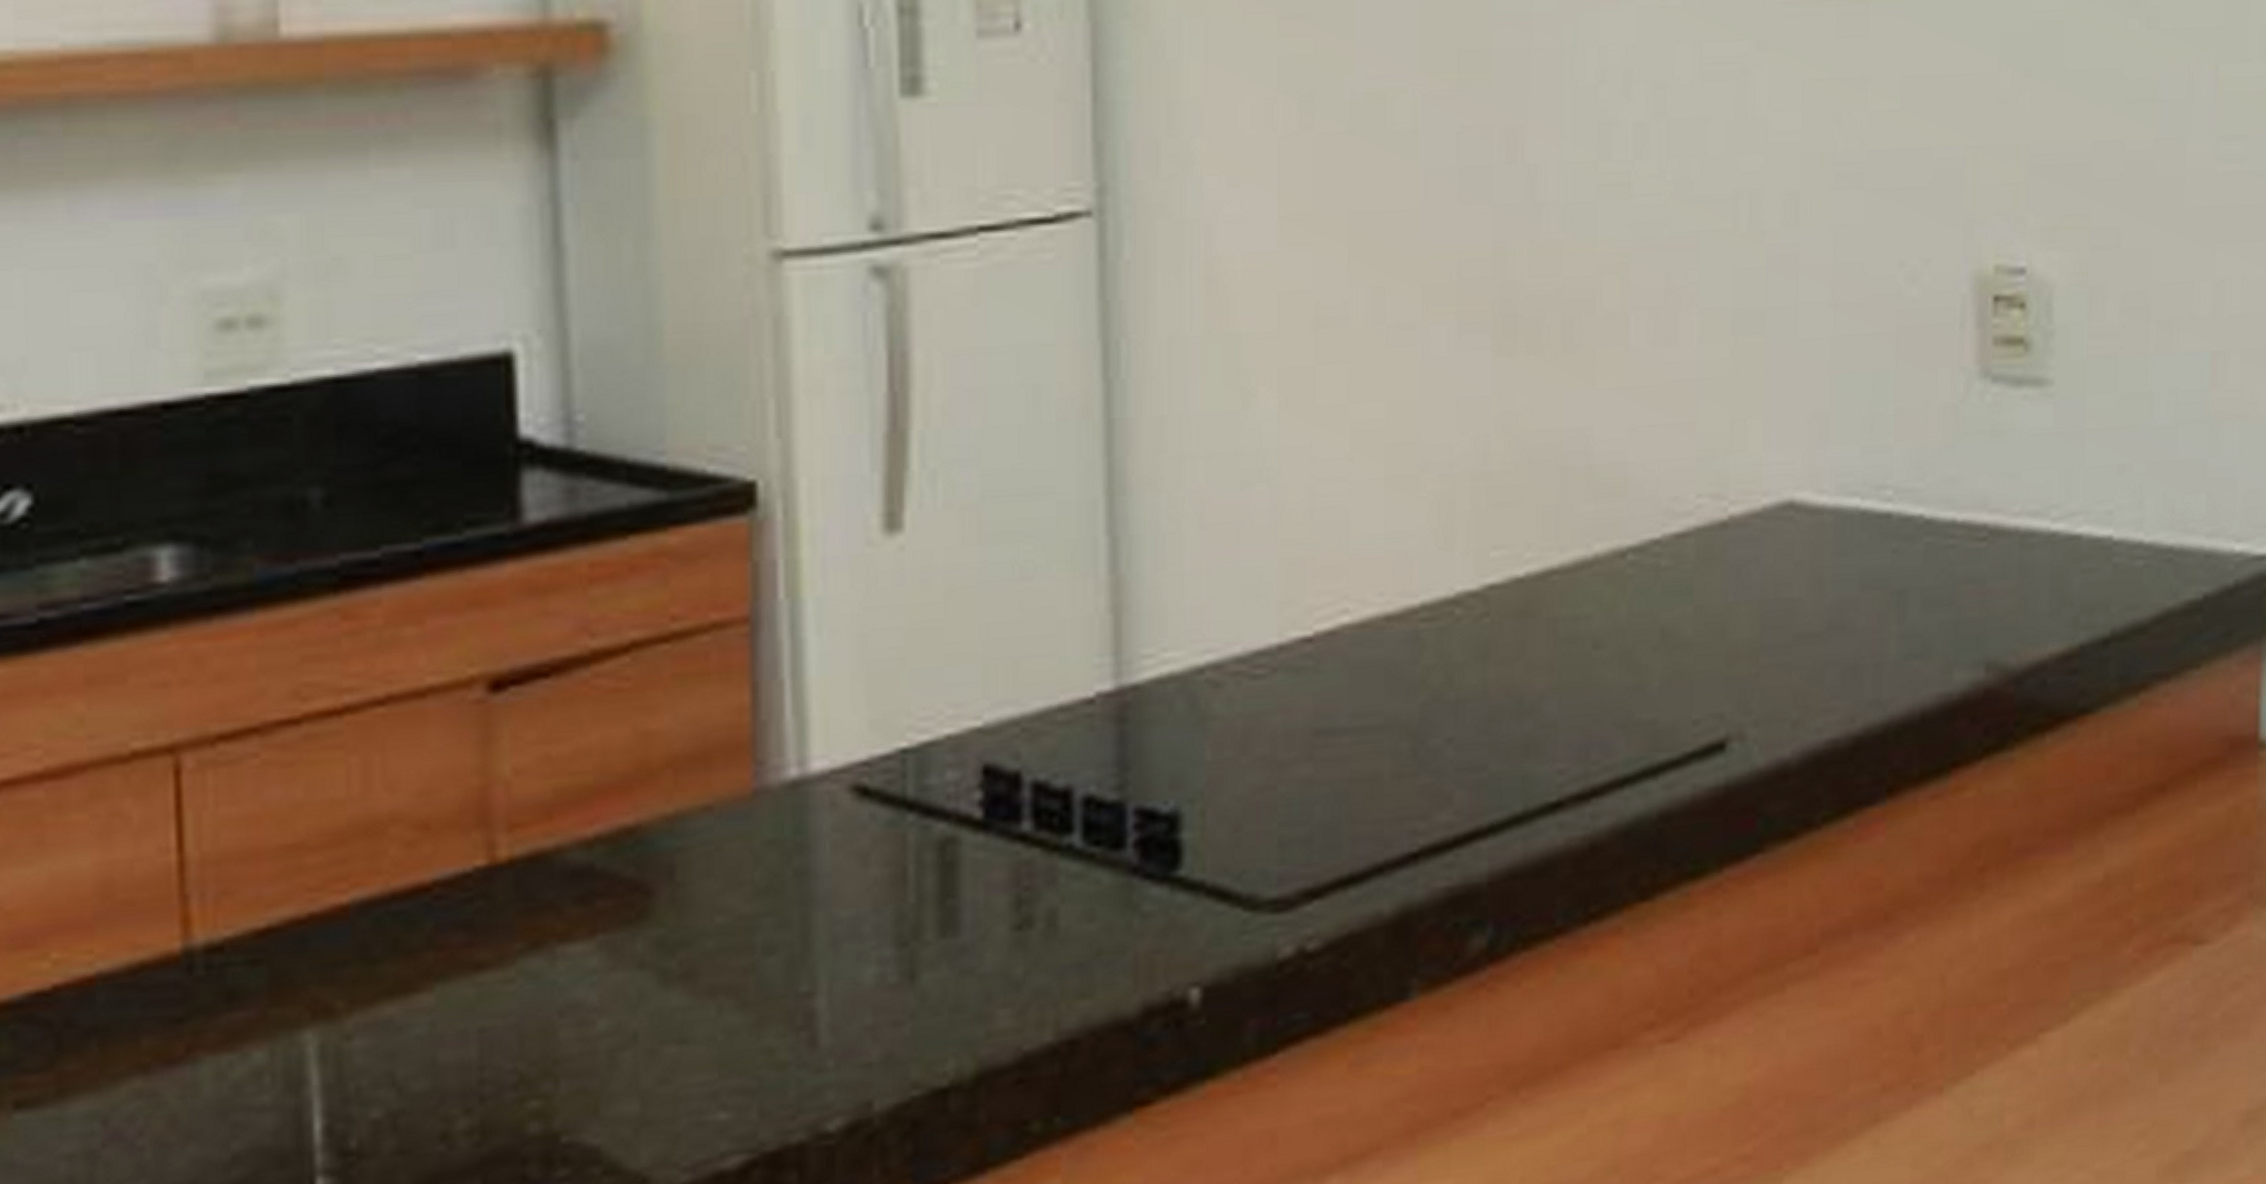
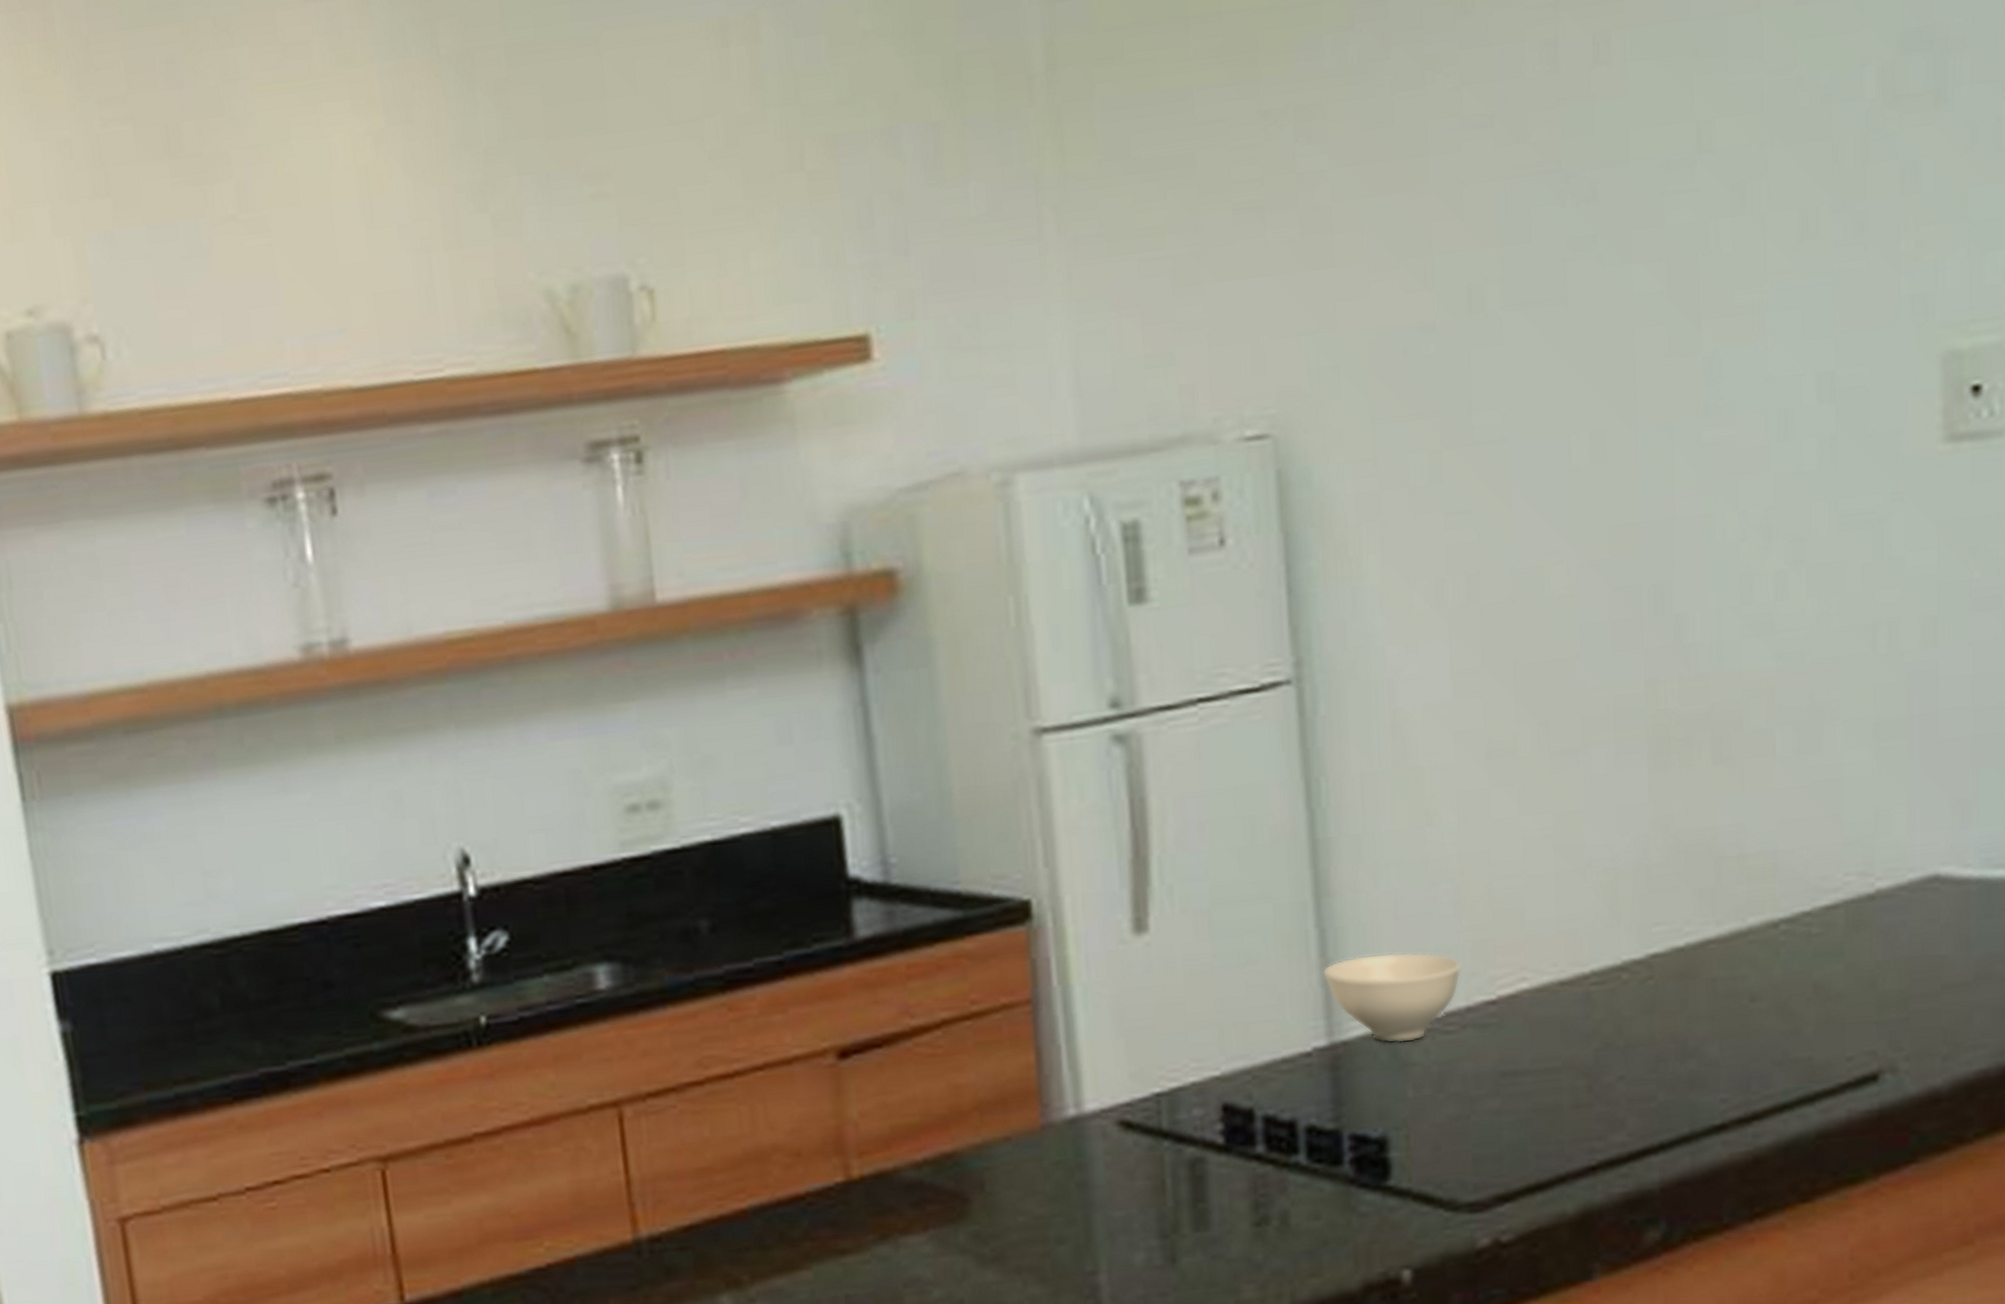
bowl: none [1111,571,1276,689] -> present [1322,952,1463,1043]

